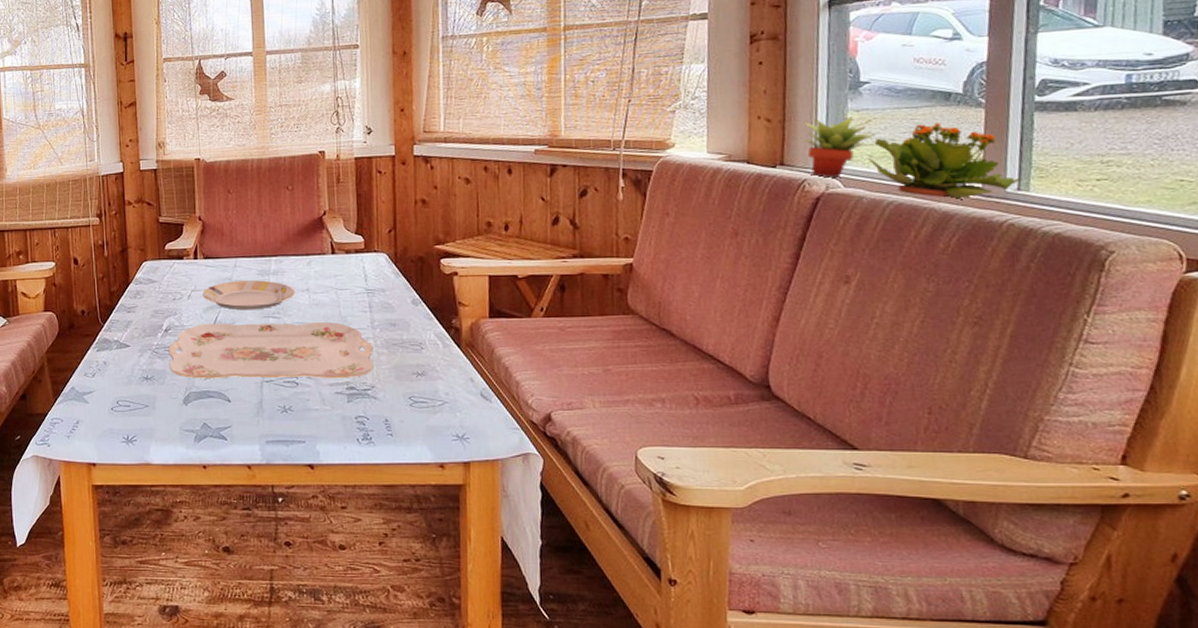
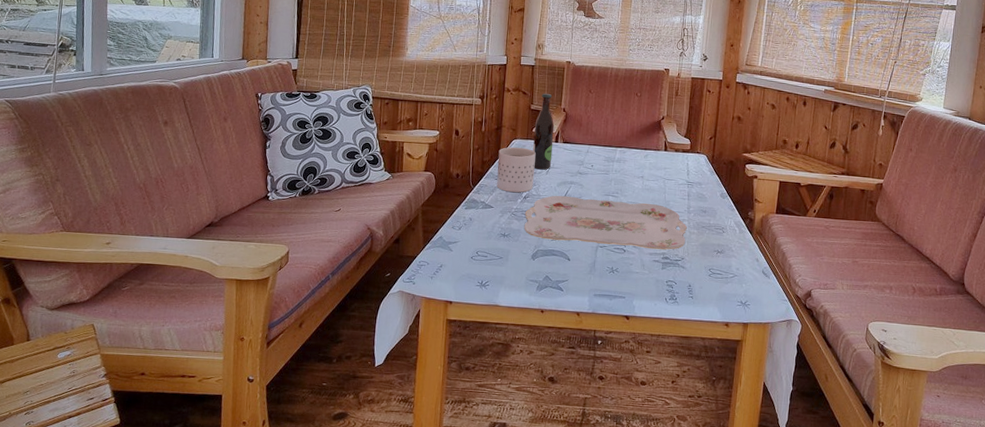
mug: none [127,270,174,326] -> present [497,147,536,193]
bottle: none [167,200,193,295] -> present [533,93,555,170]
plate: present [202,280,296,310] -> none [558,163,633,189]

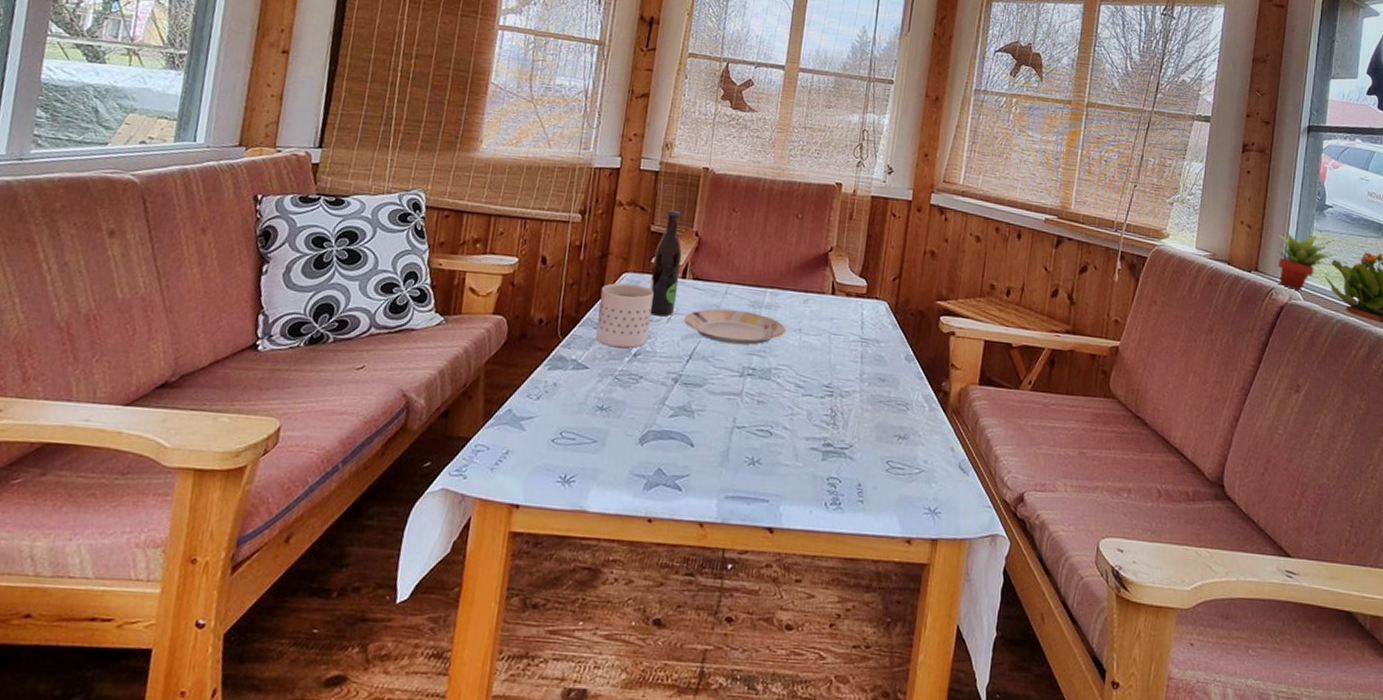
serving tray: present [524,195,687,250] -> none [630,353,858,433]
plate: none [558,163,633,189] -> present [683,308,787,345]

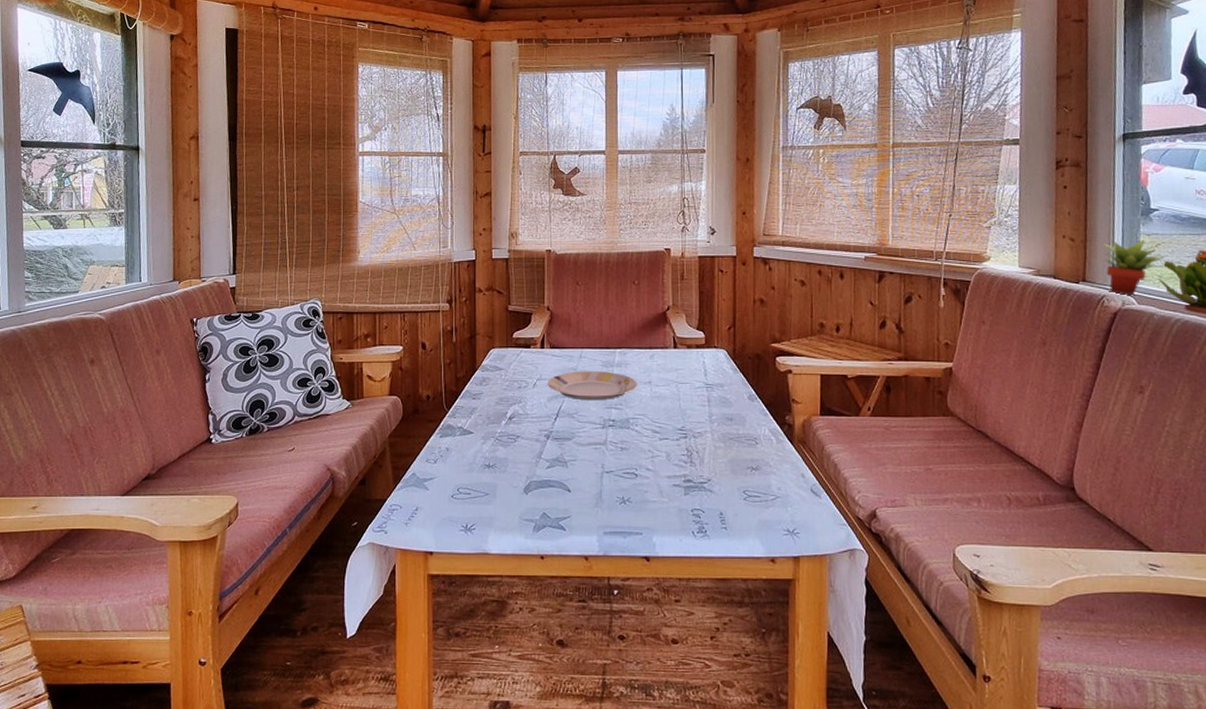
mug: present [595,283,654,348] -> none [474,358,519,413]
bottle: present [649,209,682,317] -> none [515,290,539,383]

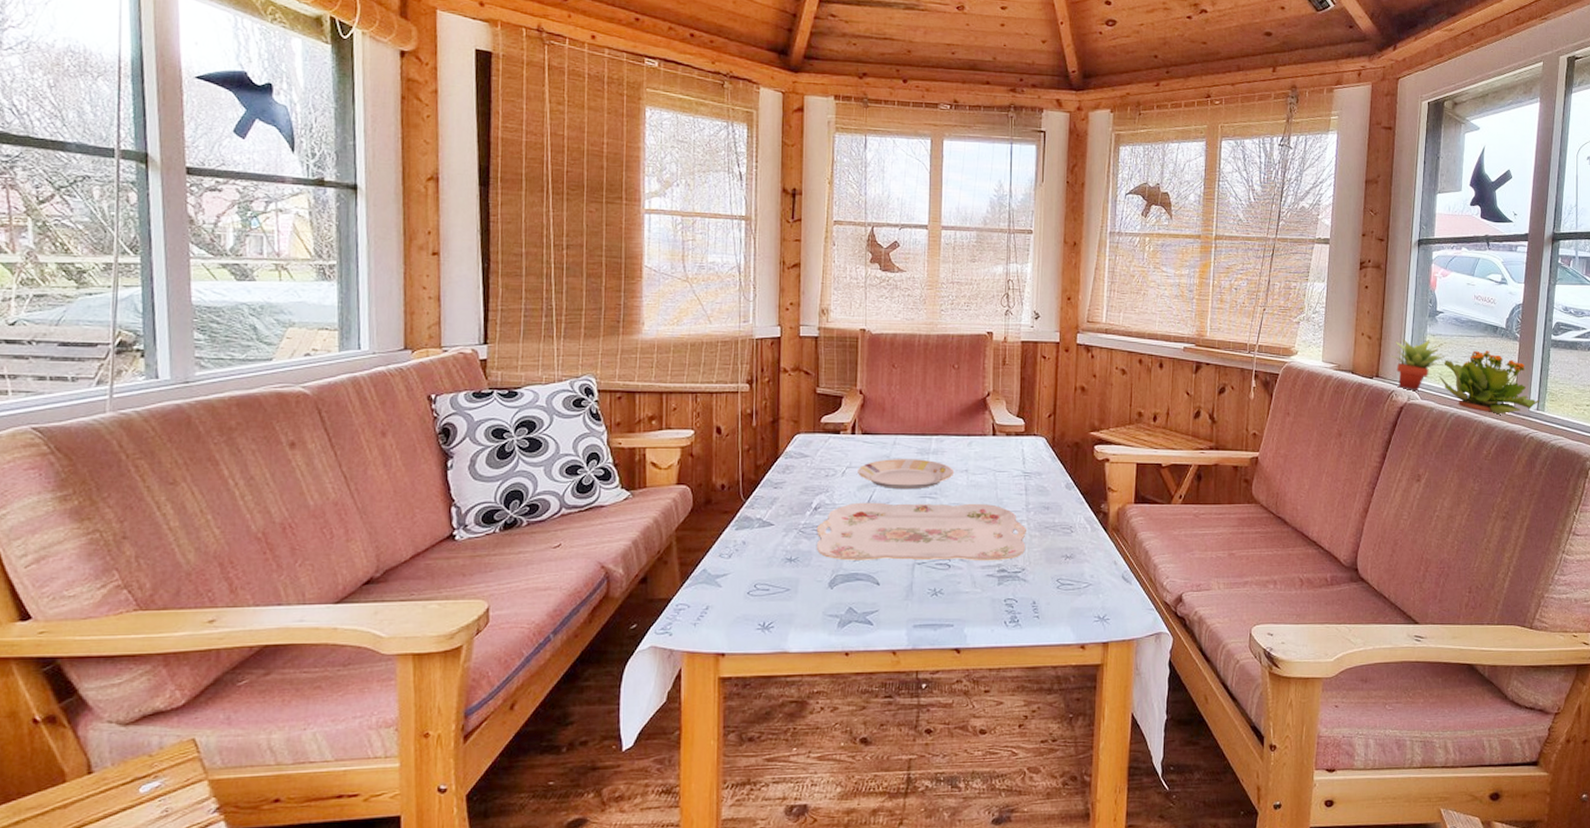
serving tray: none [511,412,711,471] -> present [816,502,1026,561]

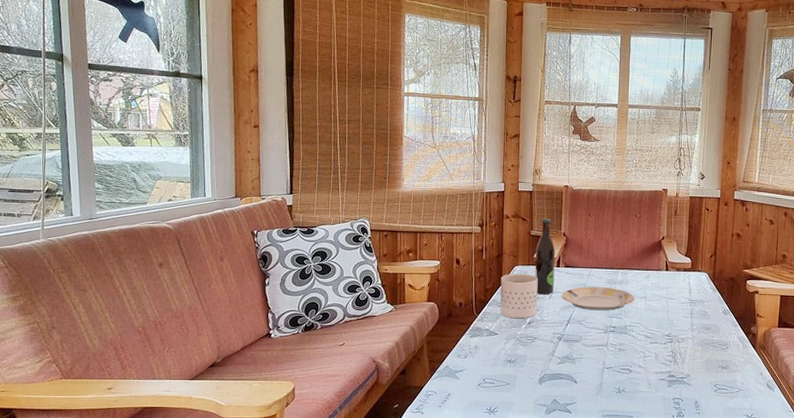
mug: none [776,444,827,504] -> present [500,273,538,319]
serving tray: present [816,502,1026,561] -> none [529,319,691,369]
bottle: none [822,371,849,471] -> present [535,218,555,295]

